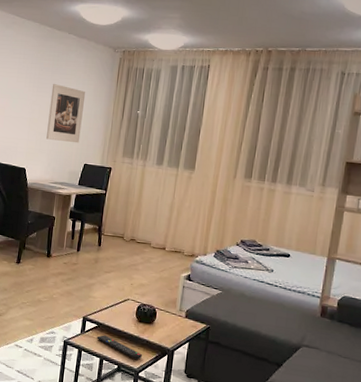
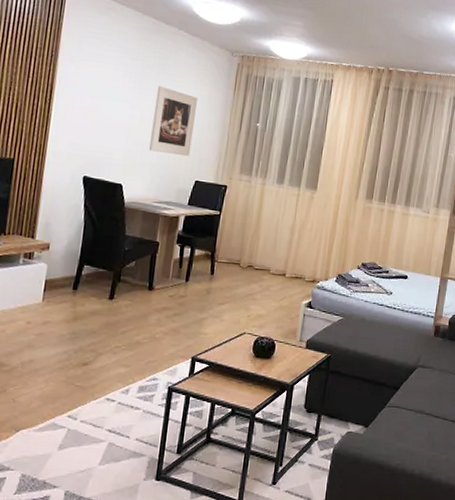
remote control: present [97,335,143,360] -> none [208,376,260,399]

